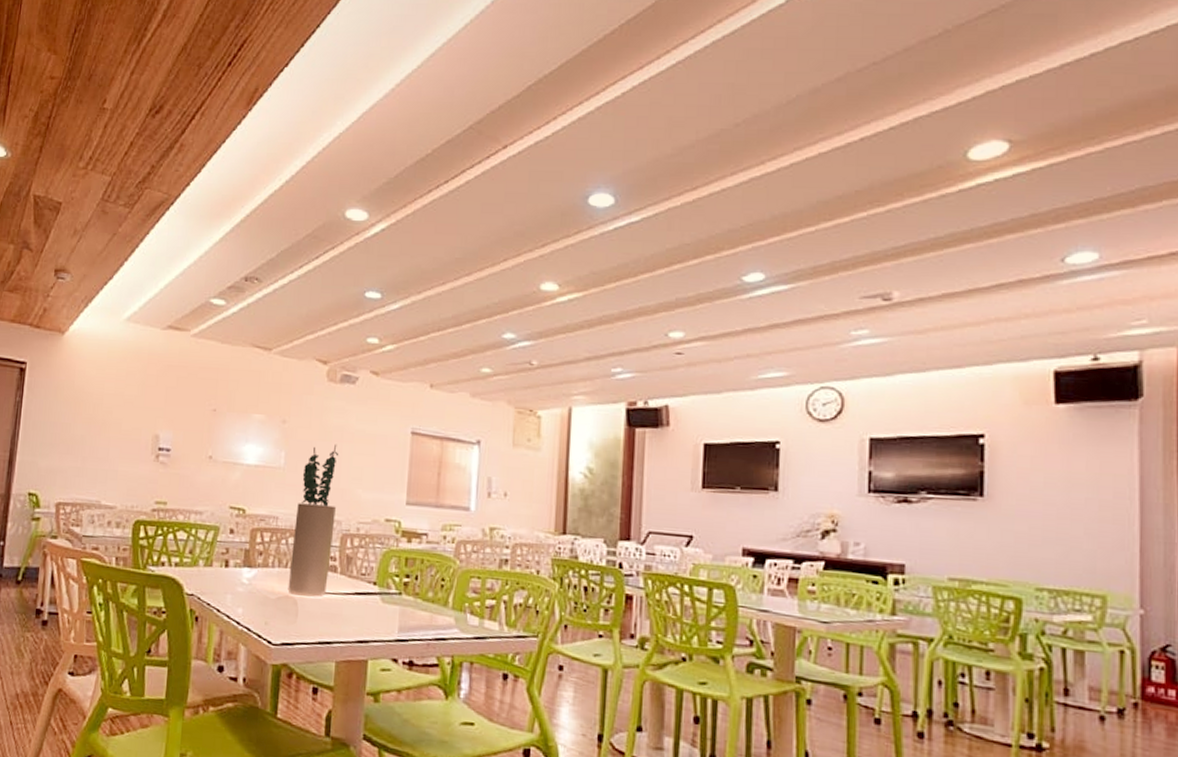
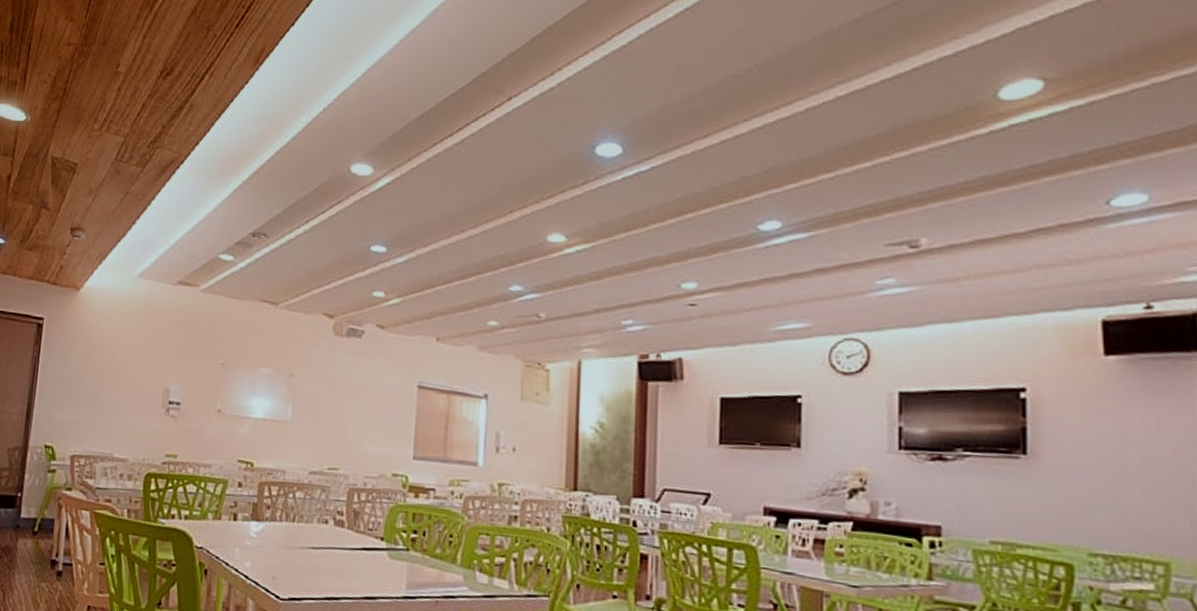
vase: present [287,444,339,597] -> none [295,397,346,552]

